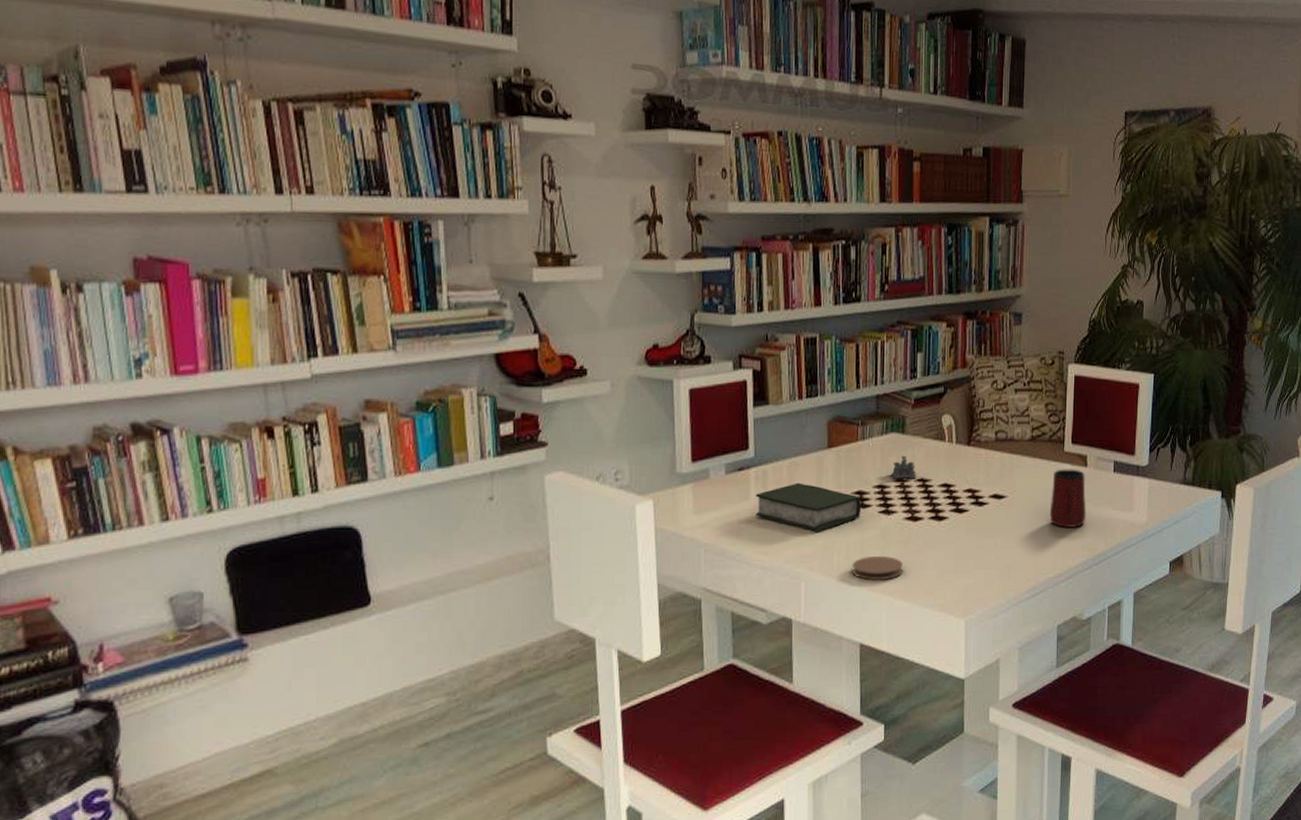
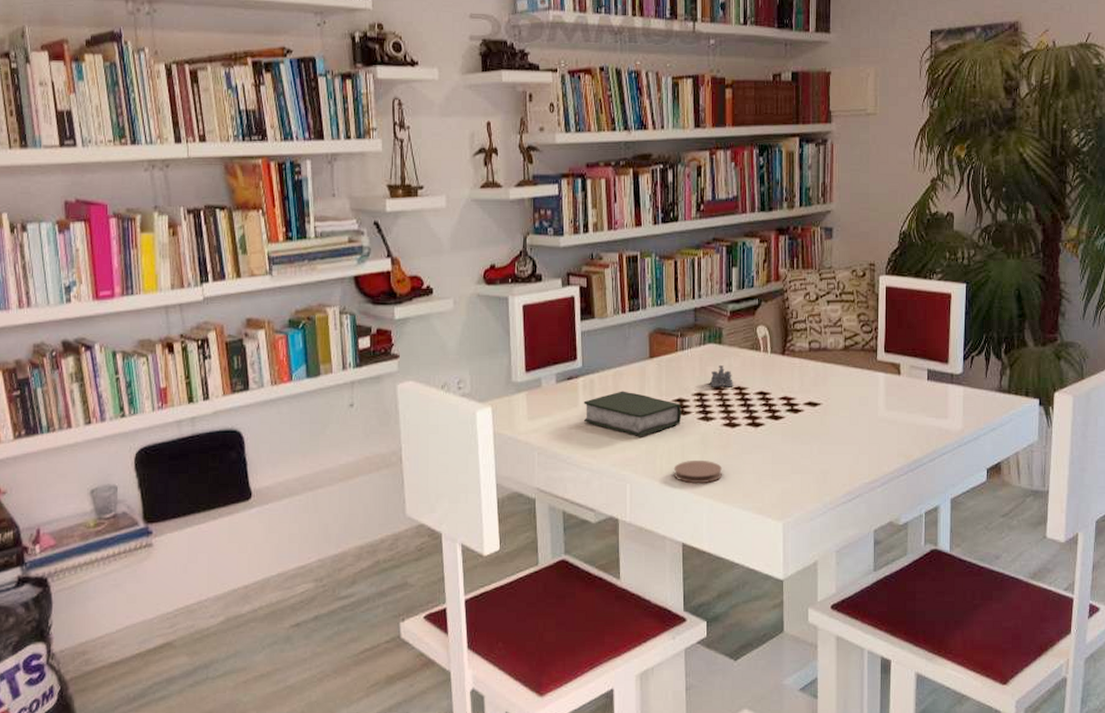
mug: present [1049,469,1087,527] -> none [864,377,901,434]

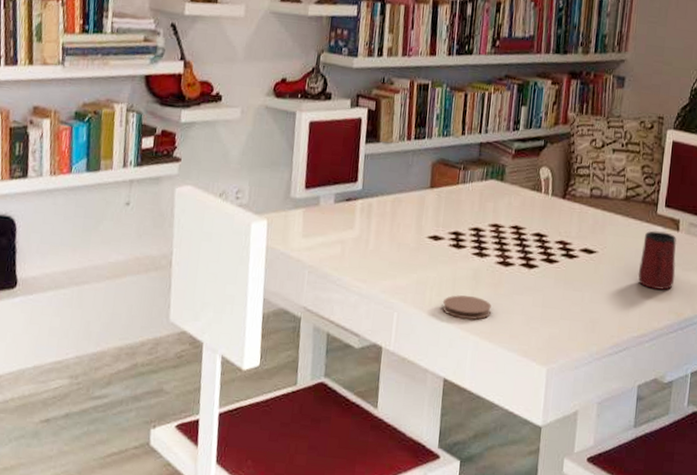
book: present [583,391,682,436] -> none [357,217,457,266]
chess piece: present [710,365,733,387] -> none [488,202,511,226]
mug: none [864,377,901,434] -> present [638,230,677,290]

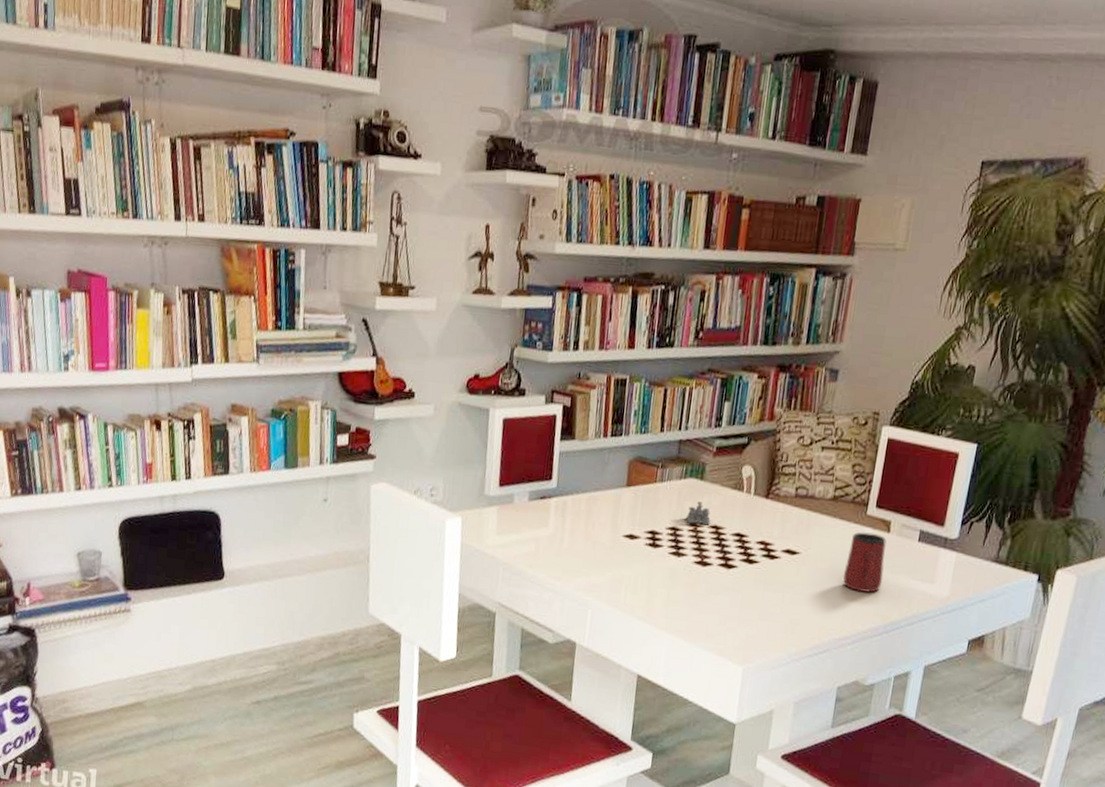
coaster: present [442,295,491,321] -> none [637,594,688,619]
chess piece: none [488,202,511,226] -> present [686,502,711,525]

